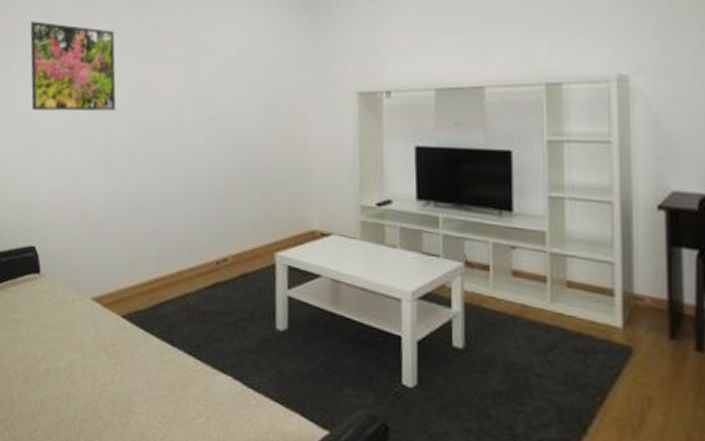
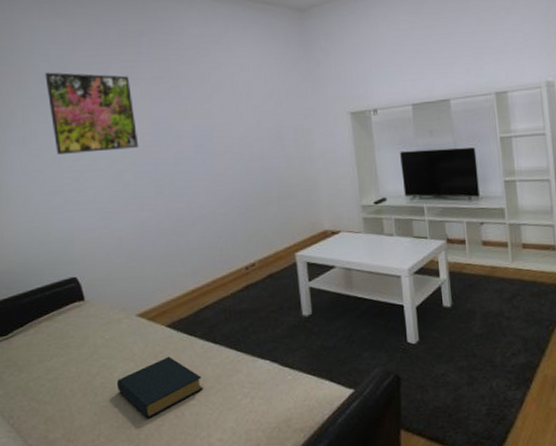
hardback book: none [61,352,154,420] -> present [116,356,203,419]

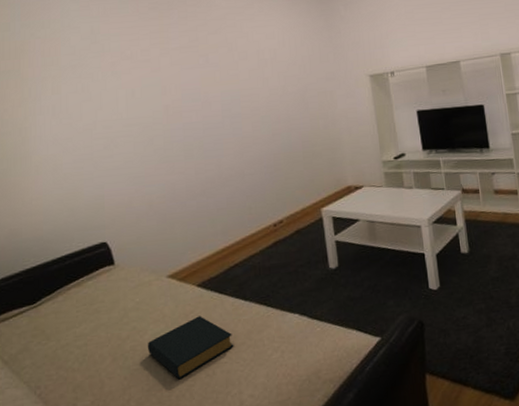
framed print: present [45,72,139,154] -> none [76,44,168,123]

